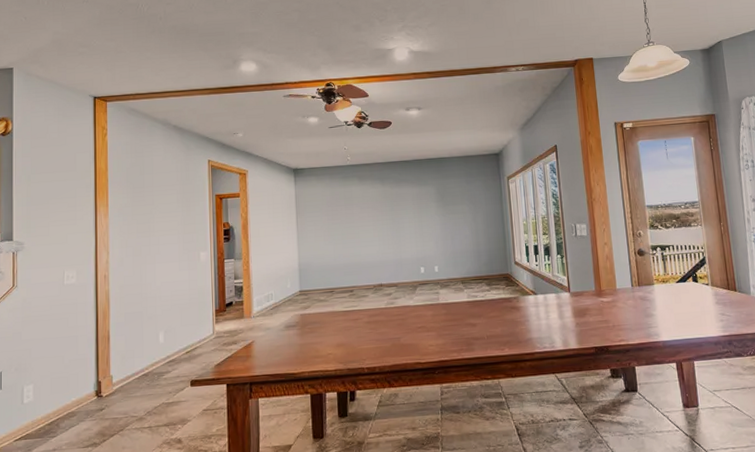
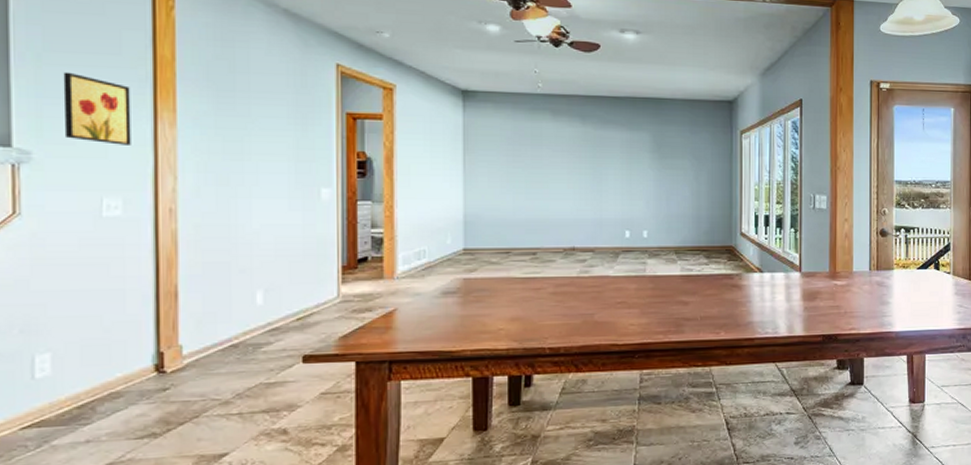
wall art: none [42,186,82,233] -> present [63,72,131,145]

